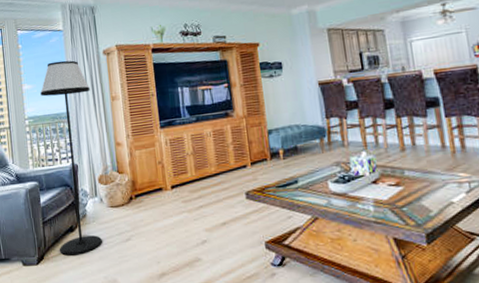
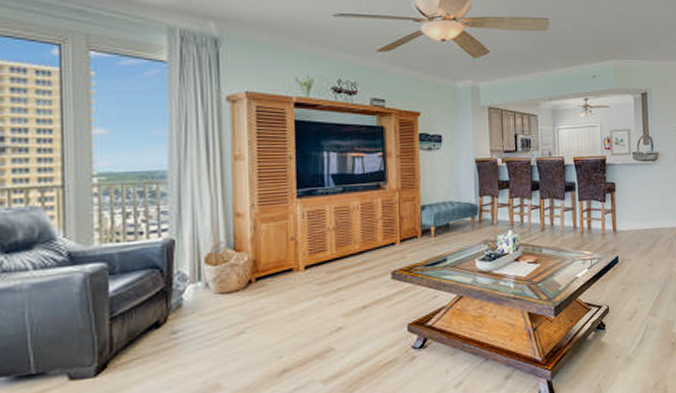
floor lamp: present [40,60,102,256] -> none [122,102,203,360]

